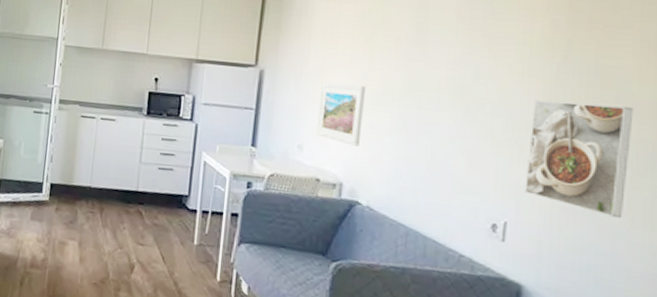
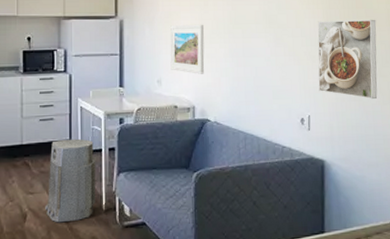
air purifier: none [154,193,215,286] -> present [45,138,96,223]

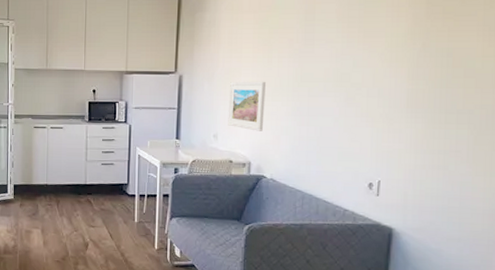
air purifier: present [45,138,96,223] -> none [104,183,151,255]
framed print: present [317,19,378,100] -> none [394,80,478,170]

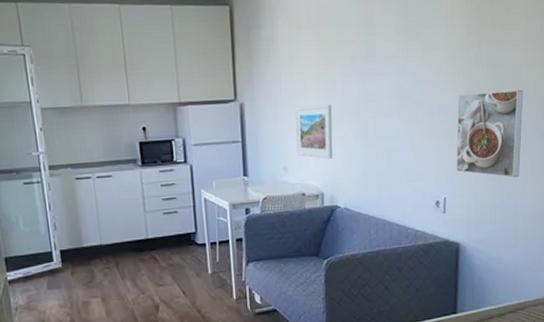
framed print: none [394,80,478,170] -> present [456,89,524,178]

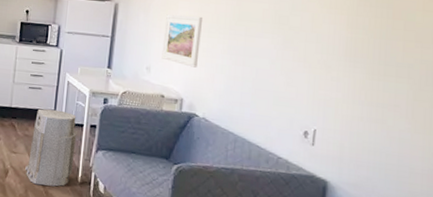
air purifier: none [176,230,226,313] -> present [25,108,77,187]
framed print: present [456,89,524,178] -> none [331,28,418,126]

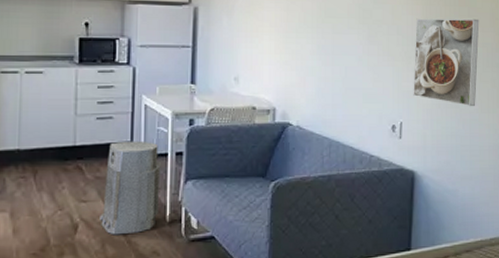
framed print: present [161,14,202,68] -> none [250,15,289,73]
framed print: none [331,28,418,126] -> present [413,18,480,107]

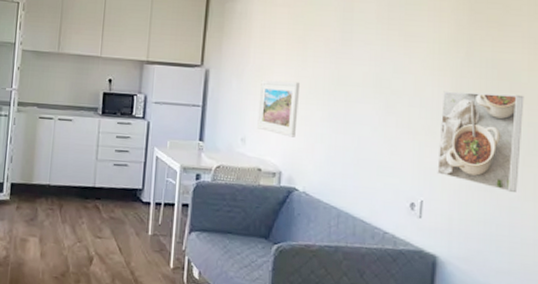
air purifier: present [100,140,161,235] -> none [112,187,168,274]
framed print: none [250,15,289,73] -> present [257,80,299,138]

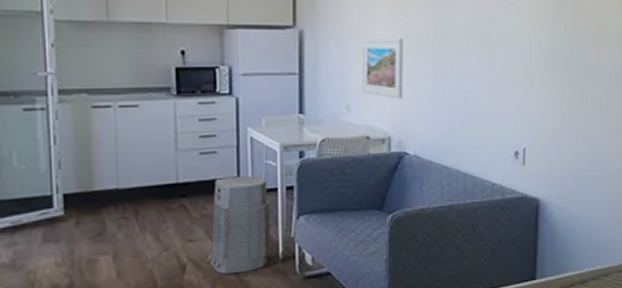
air purifier: none [112,187,168,274] -> present [209,175,271,275]
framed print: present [437,91,524,193] -> none [536,35,607,130]

